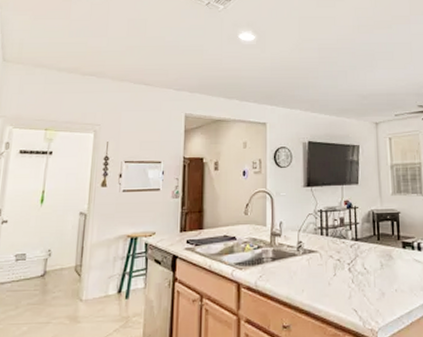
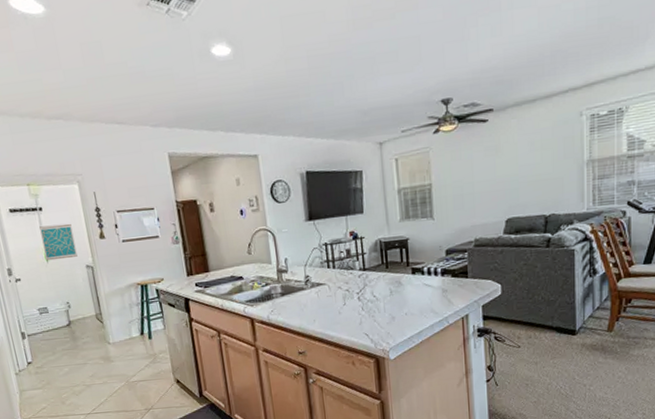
wall art: none [40,169,77,205] -> present [39,223,78,261]

